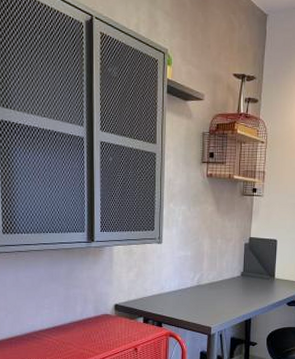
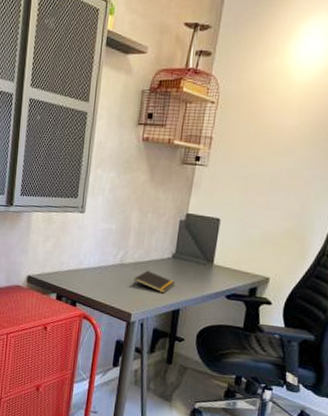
notepad: none [211,289,245,307] -> present [133,270,175,294]

